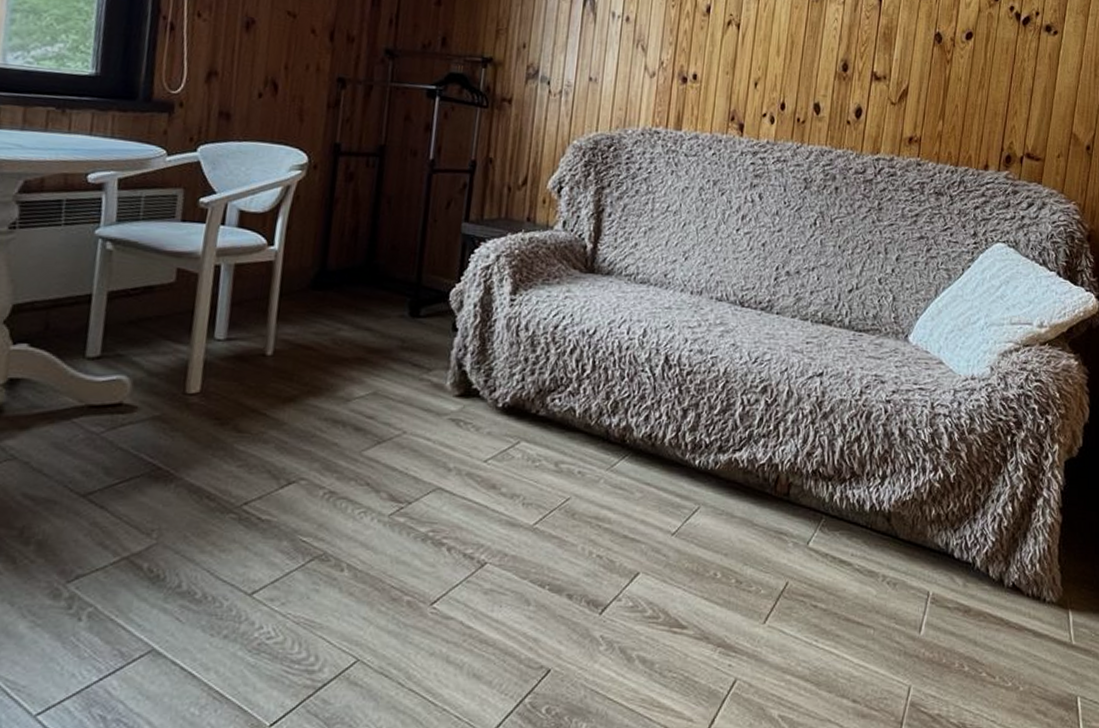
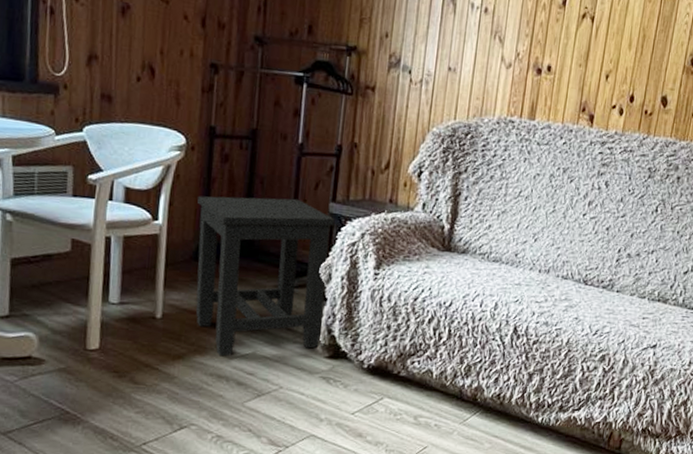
side table: none [310,218,468,398] -> present [195,195,335,357]

